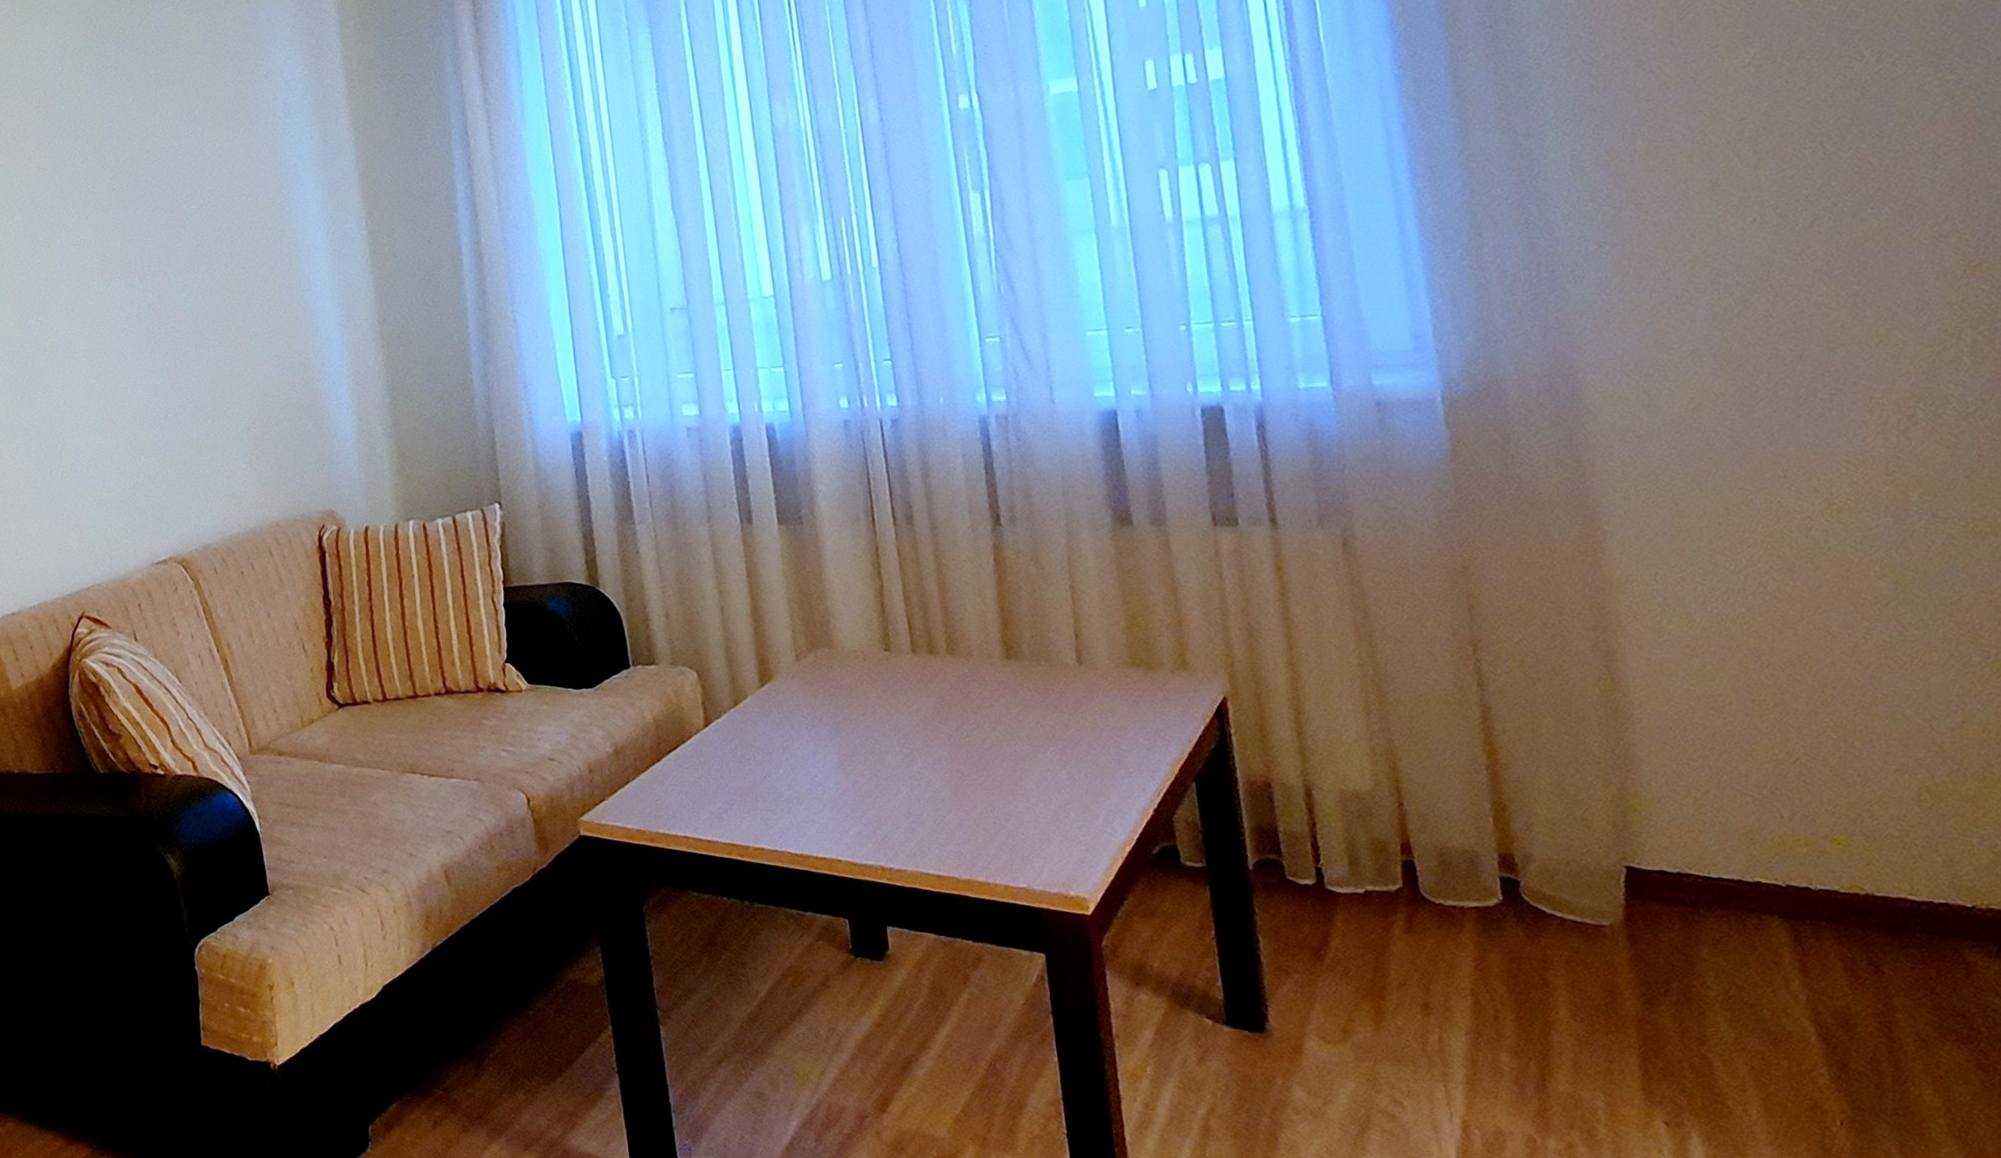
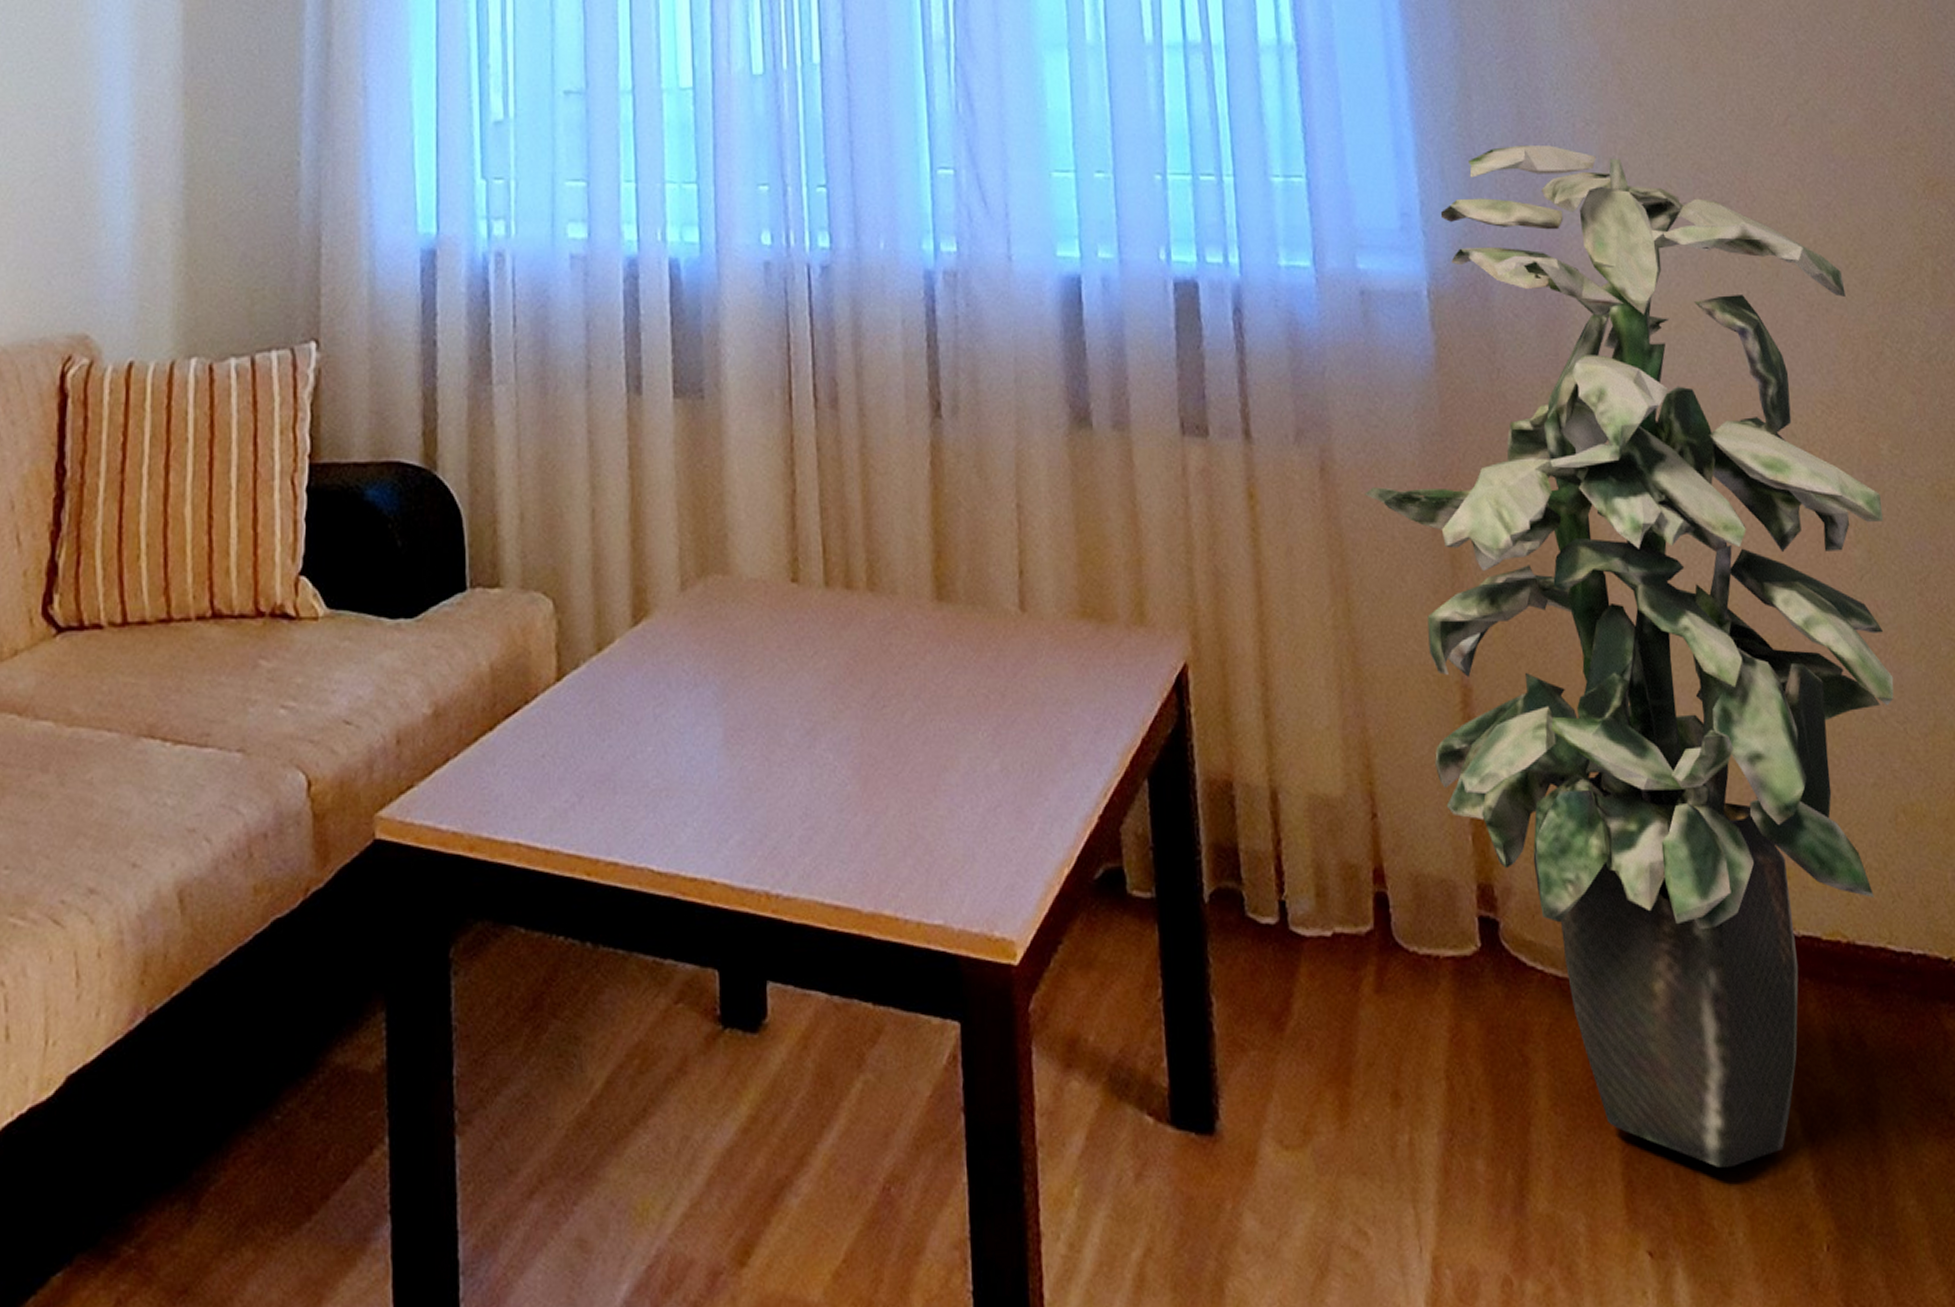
indoor plant: none [1385,267,1920,1063] -> present [1365,145,1894,1168]

